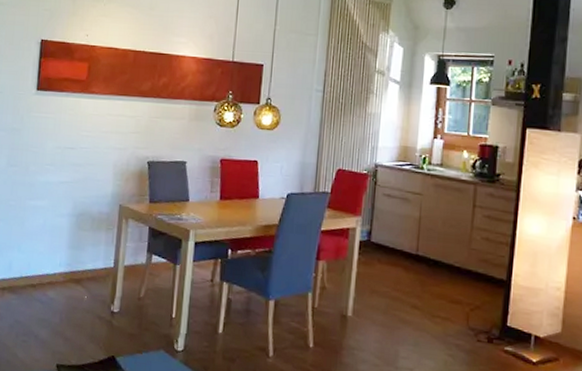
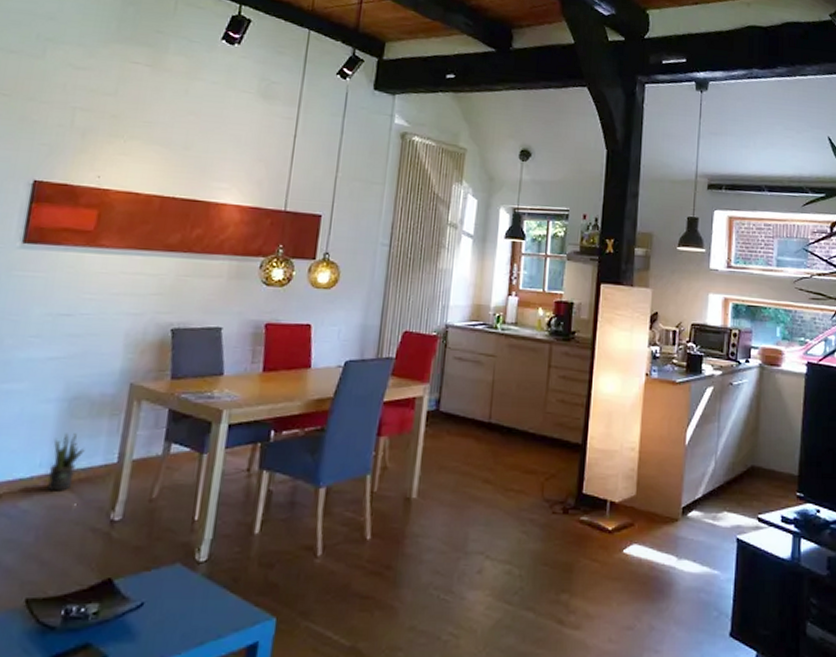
potted plant: none [66,241,90,286] -> present [47,433,85,492]

